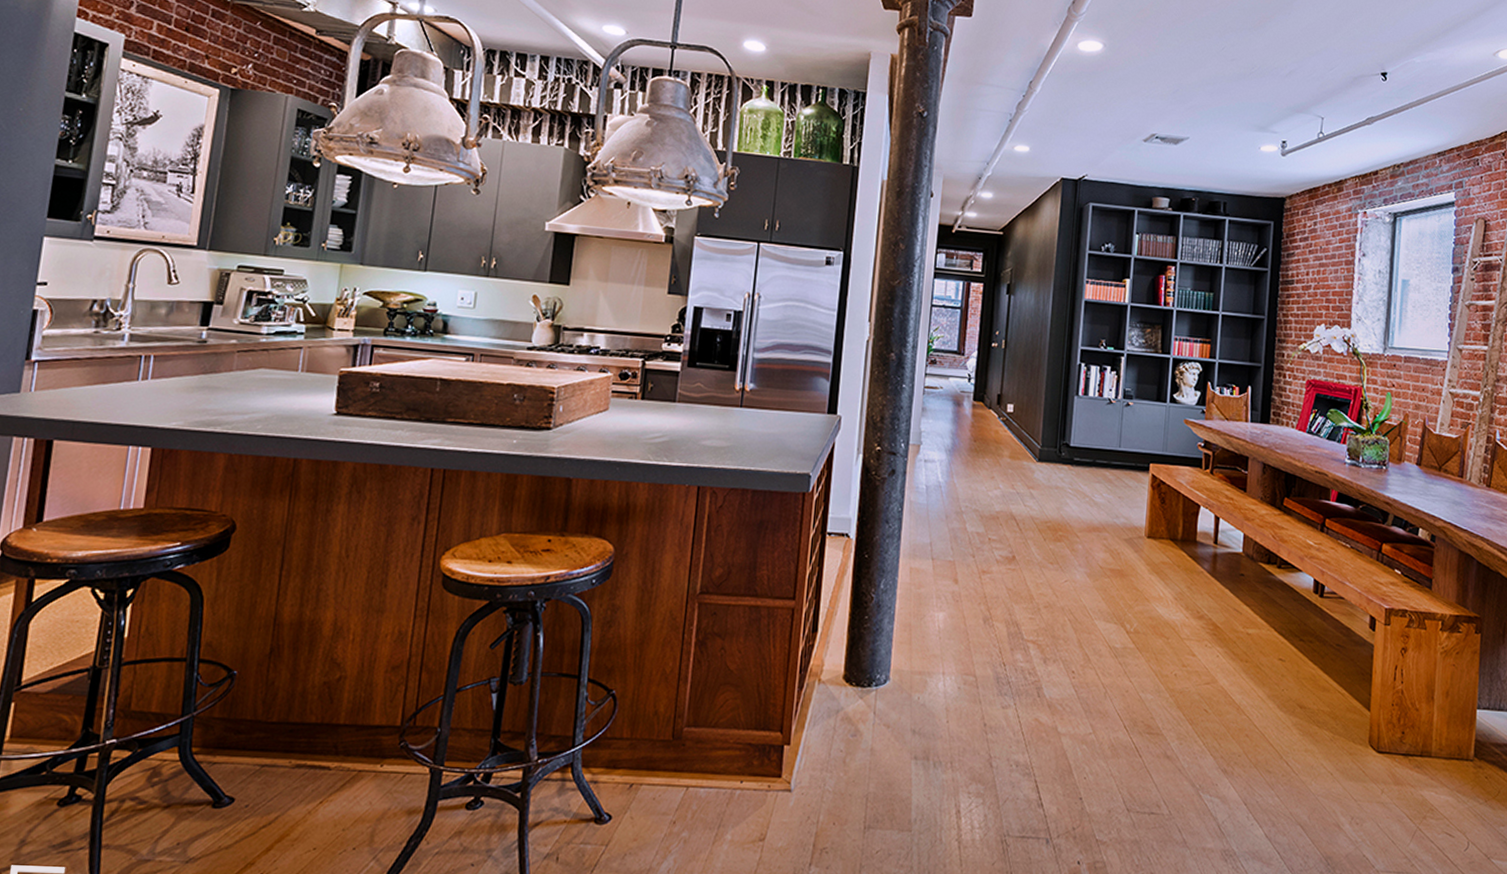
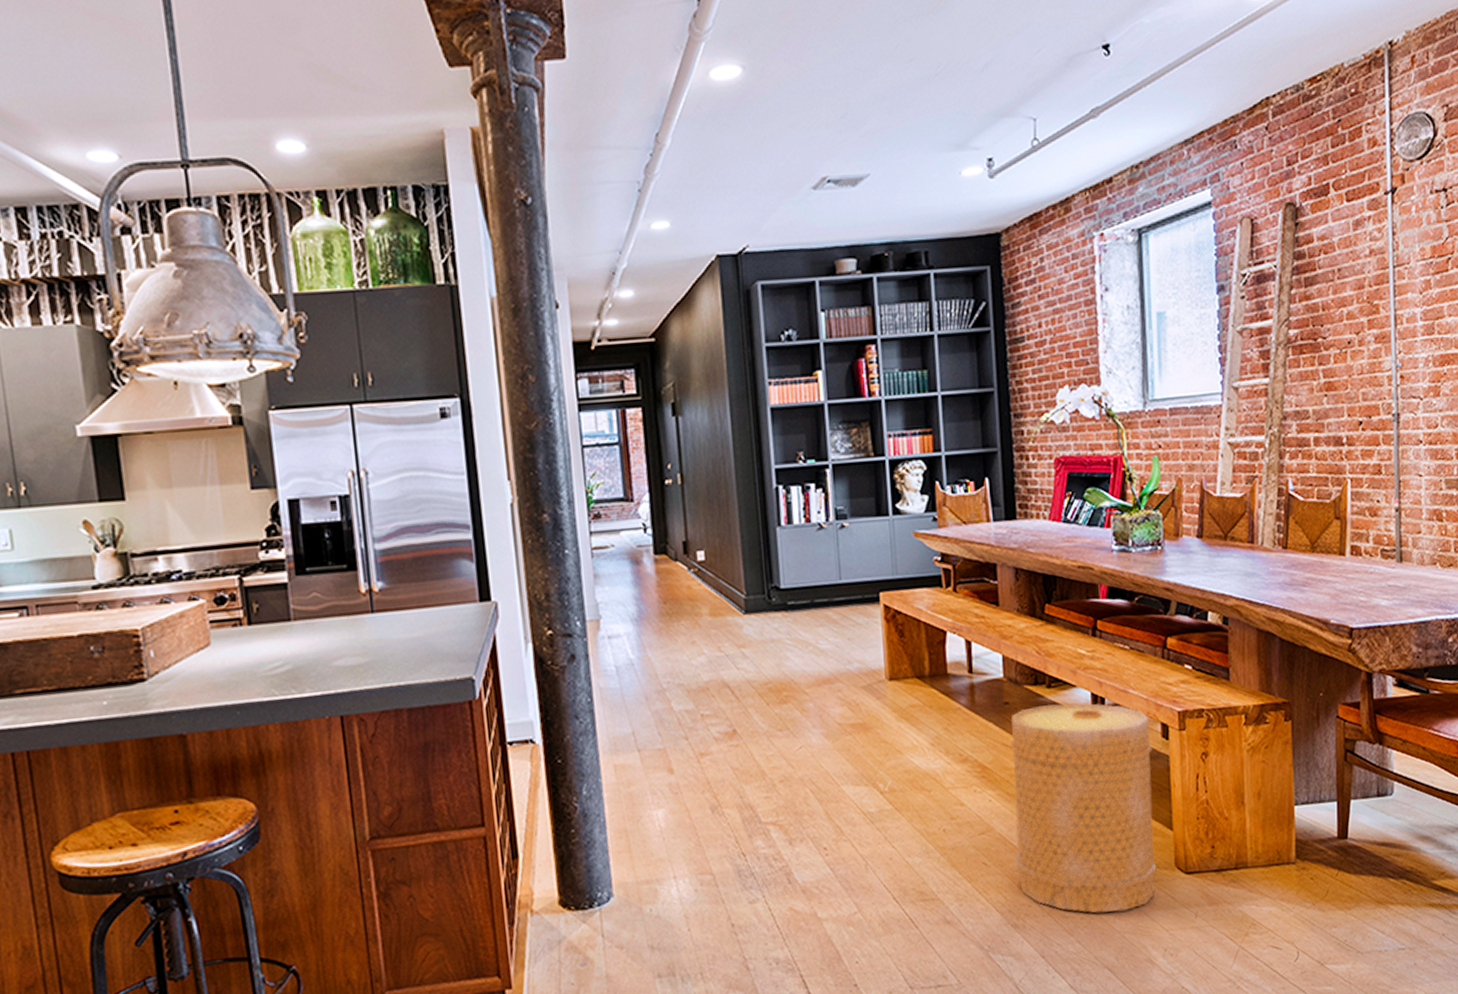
basket: none [1233,582,1361,776] -> present [1010,703,1157,913]

